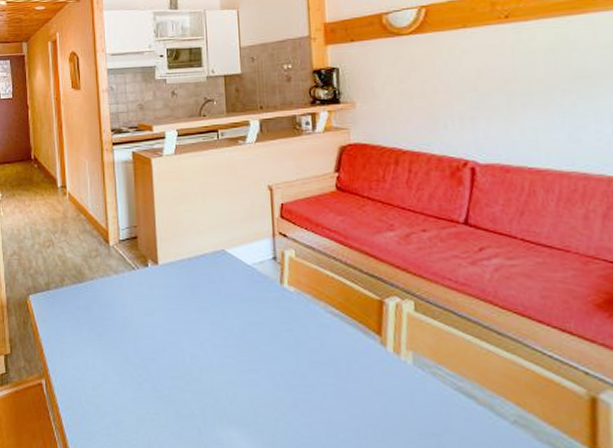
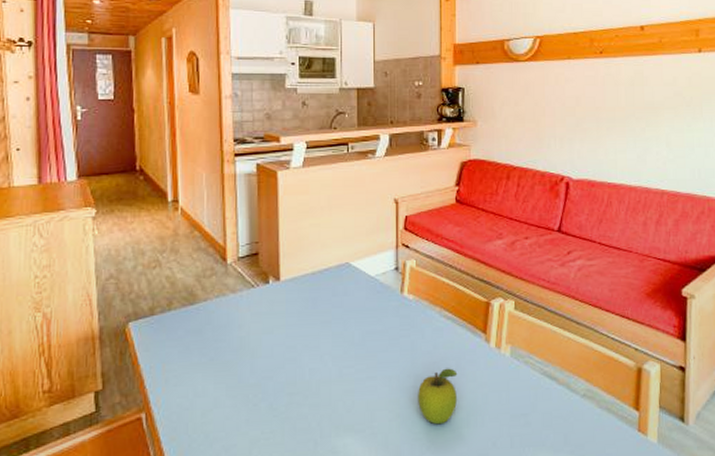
fruit: none [305,369,351,432] -> present [418,368,458,425]

